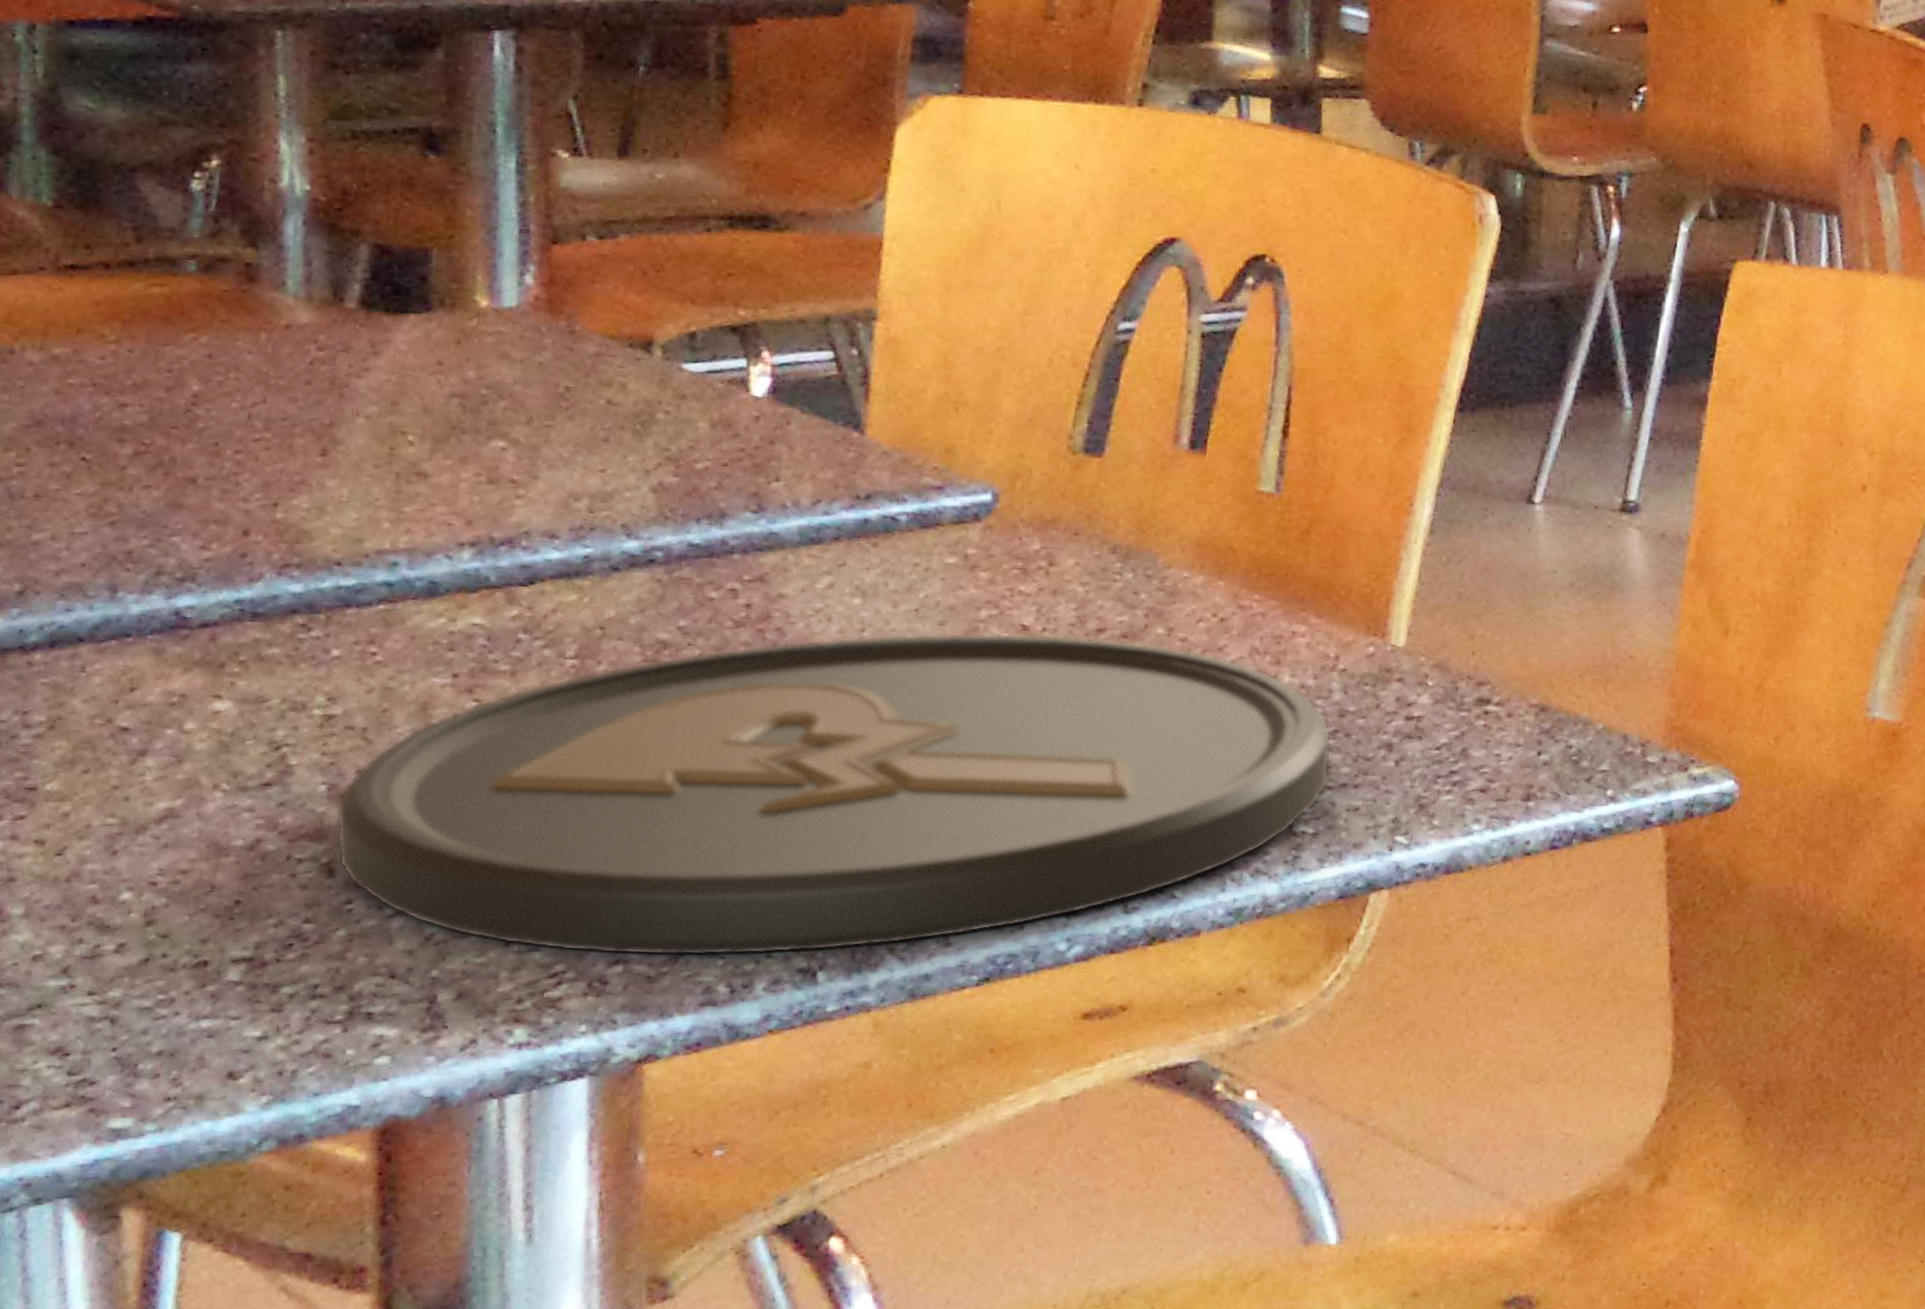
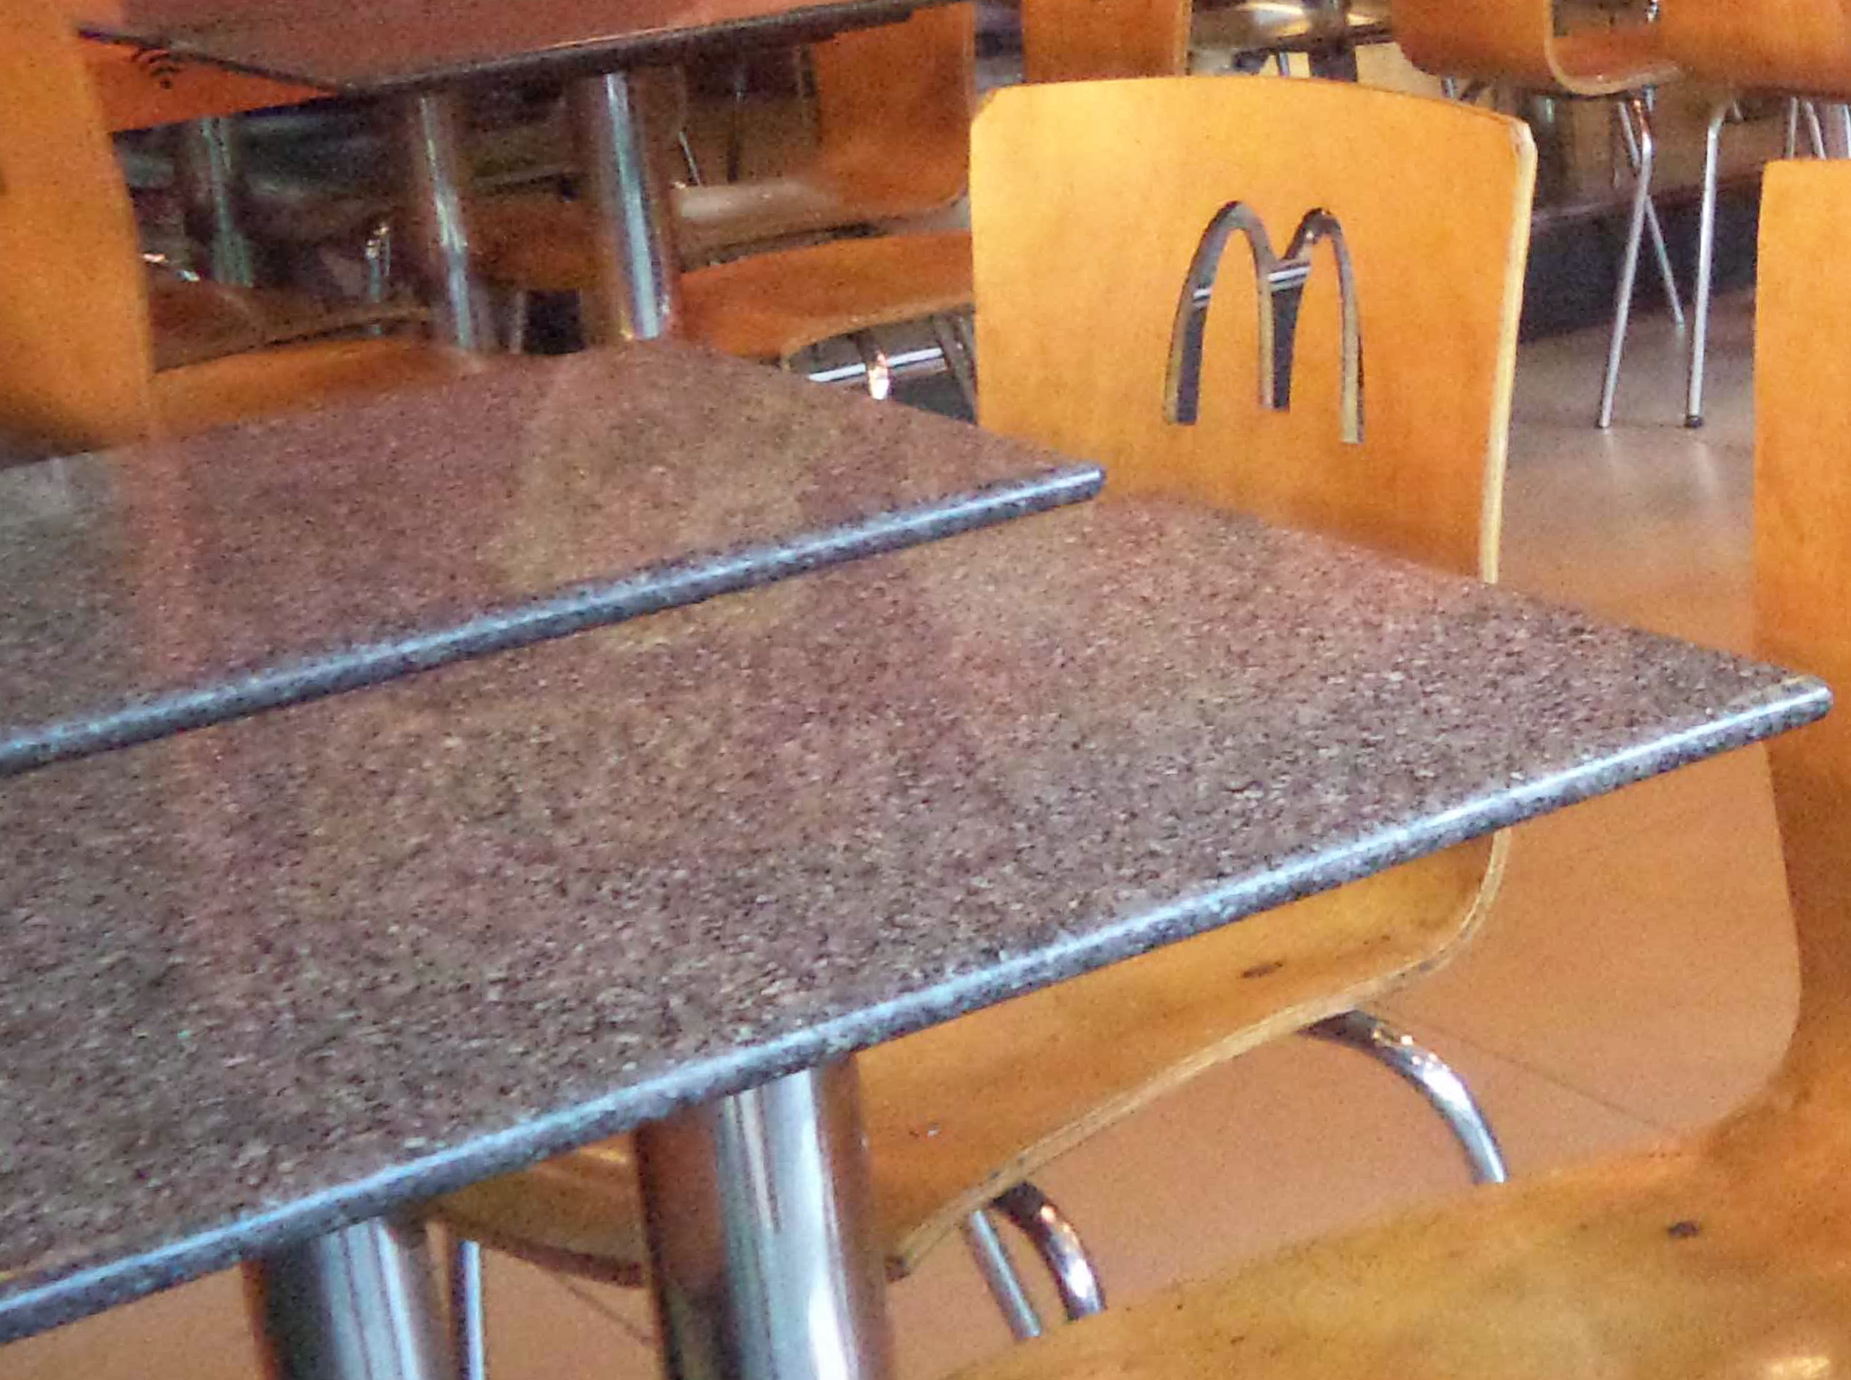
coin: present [335,632,1332,956] -> none [560,602,1442,950]

